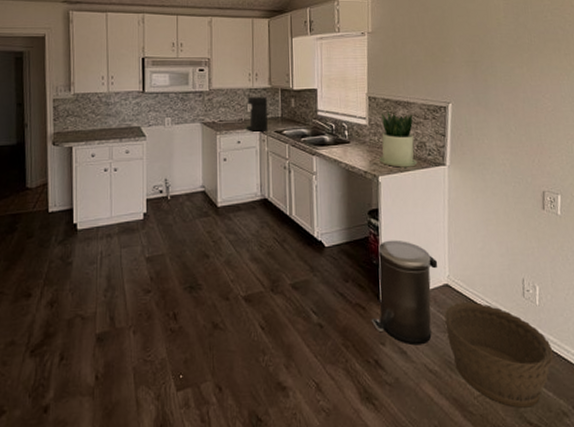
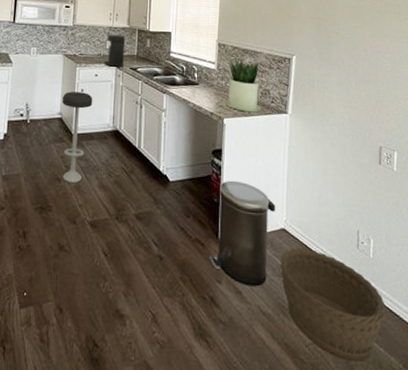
bar stool: none [204,162,237,258] -> present [62,91,93,183]

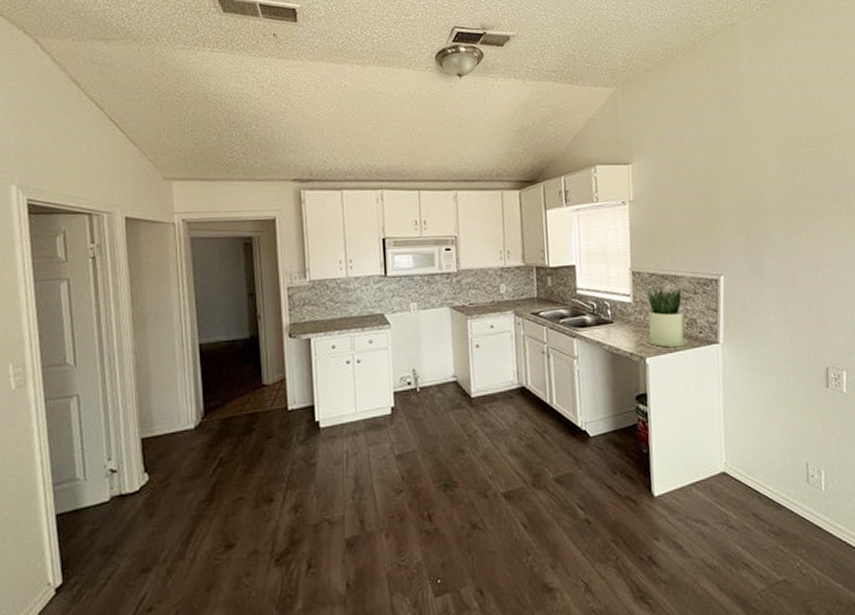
bar stool: present [62,91,93,183] -> none [455,348,492,453]
coffee maker: present [104,34,126,67] -> none [499,275,523,315]
pedal bin: present [209,180,276,287] -> none [642,426,714,540]
basket: present [279,247,386,361] -> none [722,490,843,602]

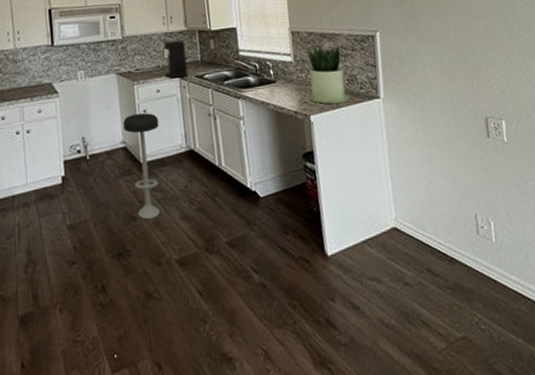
bar stool: none [455,348,492,453] -> present [123,113,161,219]
coffee maker: none [499,275,523,315] -> present [163,39,188,79]

